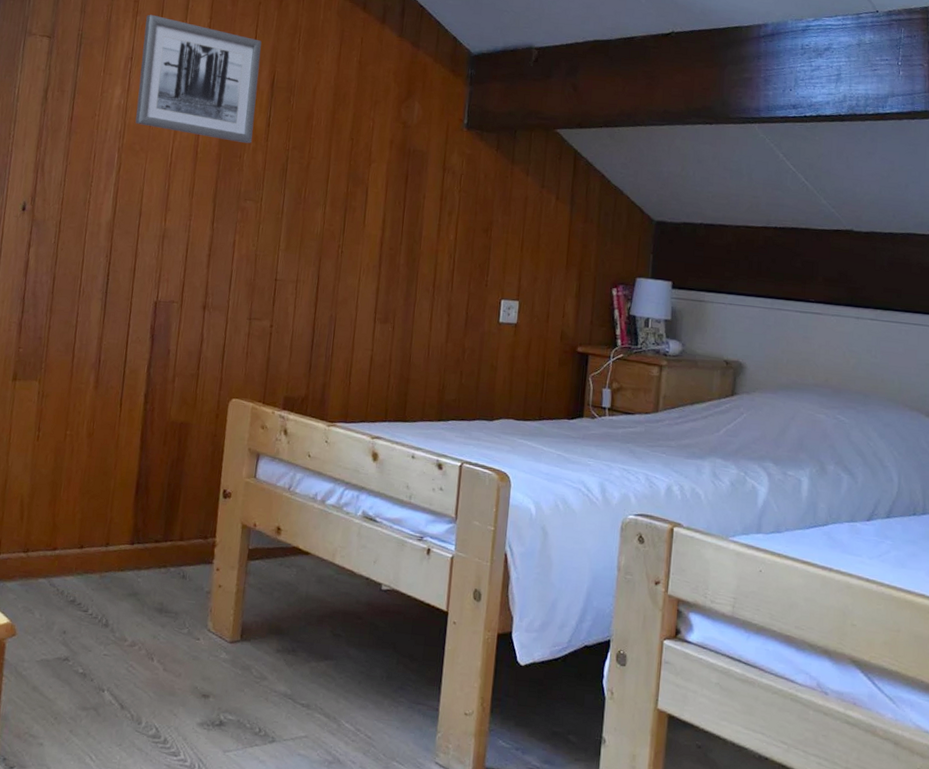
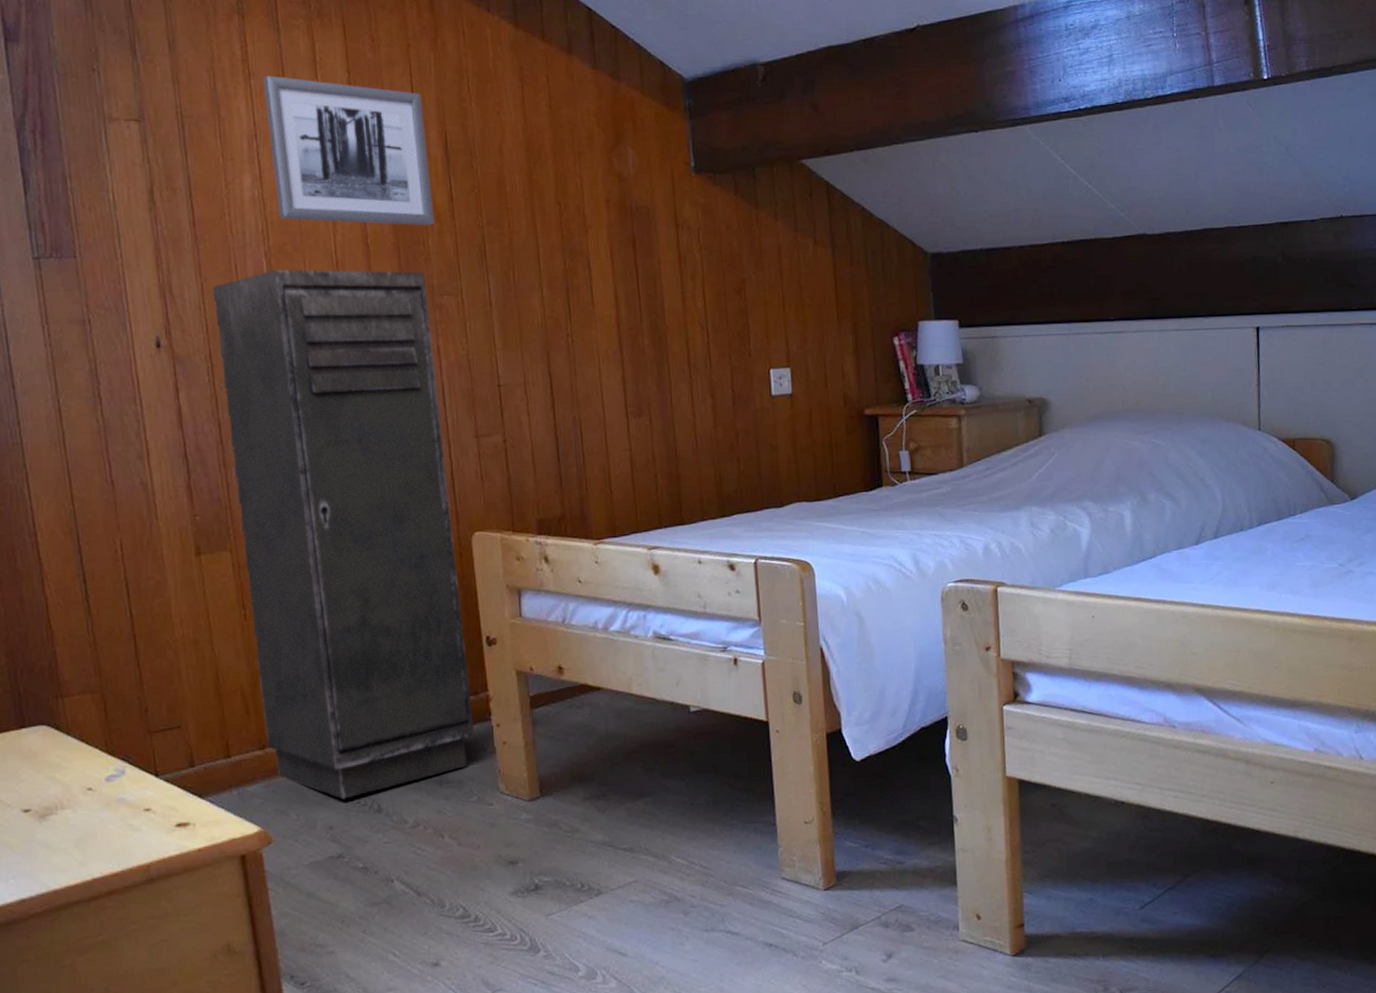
storage cabinet: none [30,162,236,609] -> present [210,269,474,799]

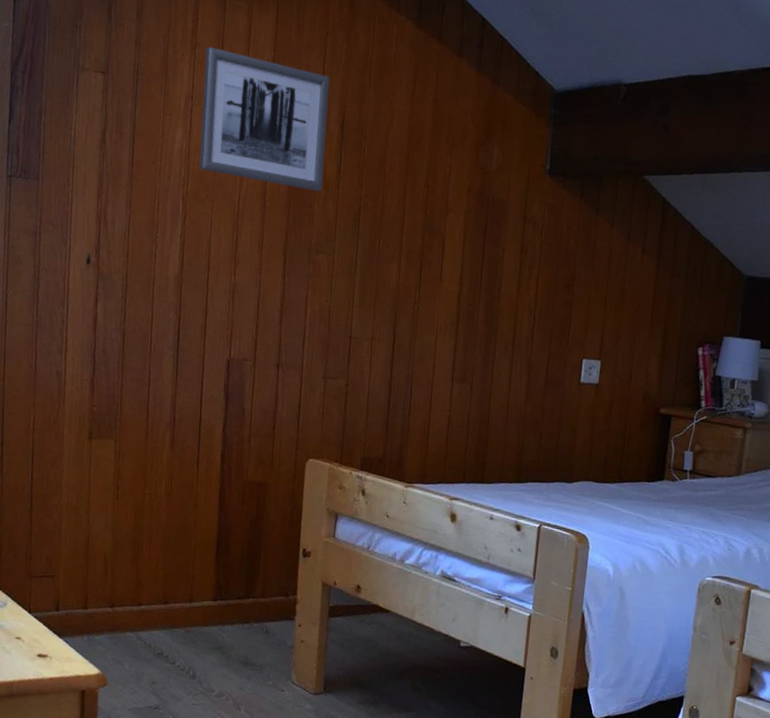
storage cabinet: present [210,269,474,799] -> none [117,211,307,662]

